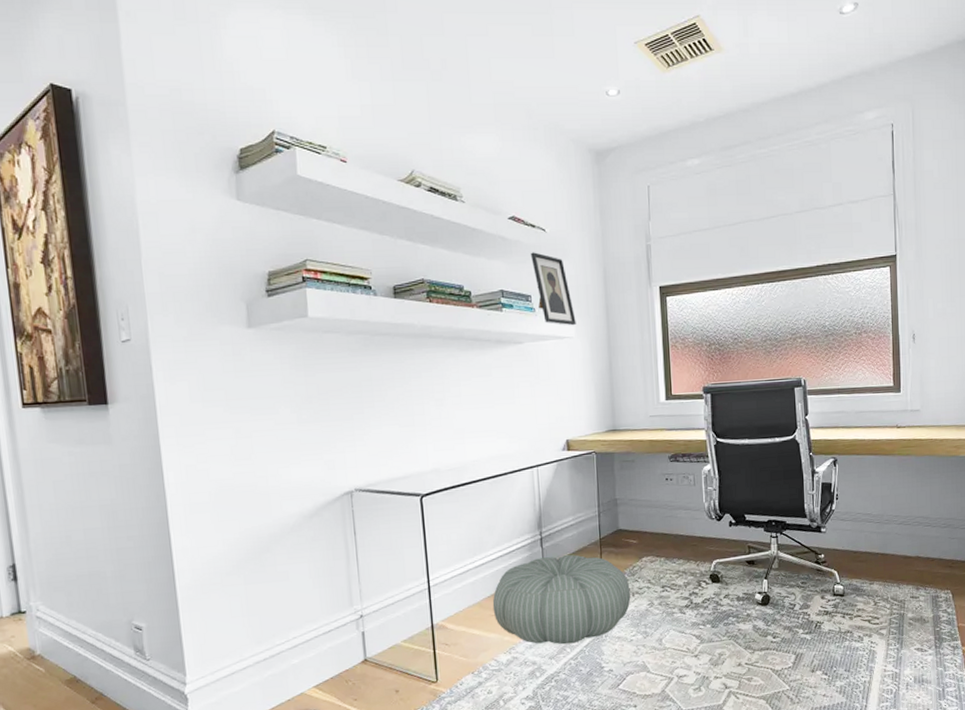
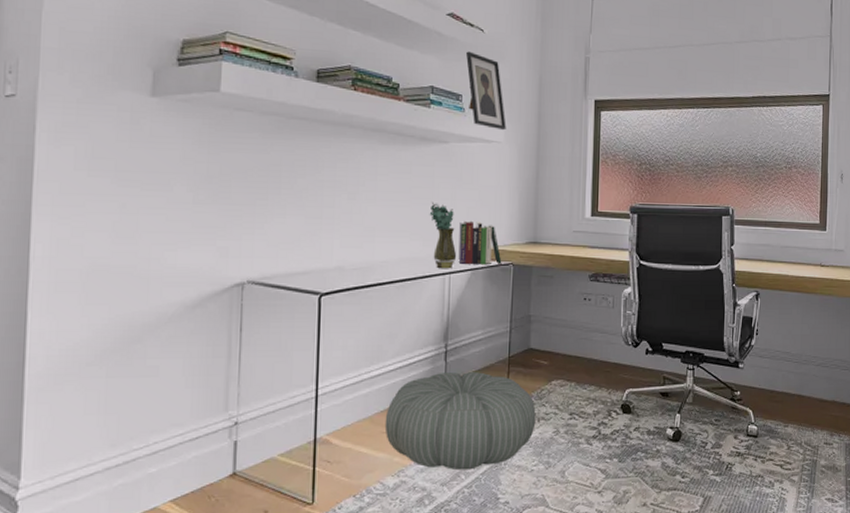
vase: none [512,400,542,463] -> present [429,201,457,269]
books: none [541,415,585,457] -> present [458,220,502,264]

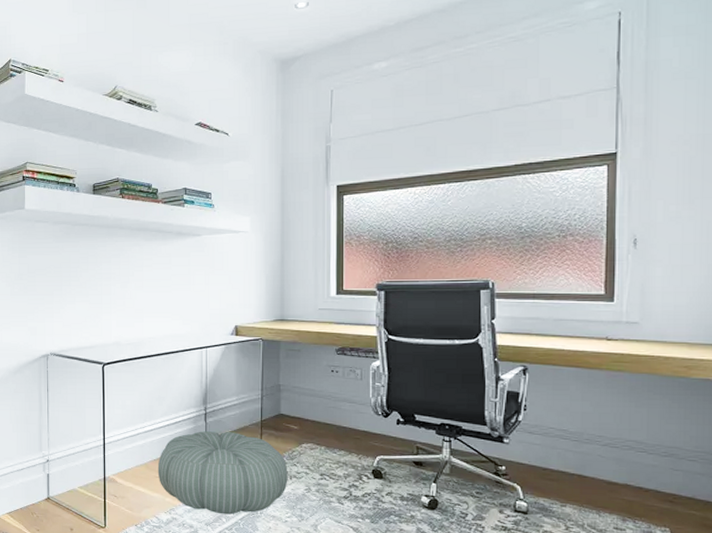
vase: present [429,201,457,269] -> none [187,286,212,344]
books: present [458,220,502,264] -> none [213,302,252,340]
picture frame: present [466,51,506,131] -> none [214,154,252,221]

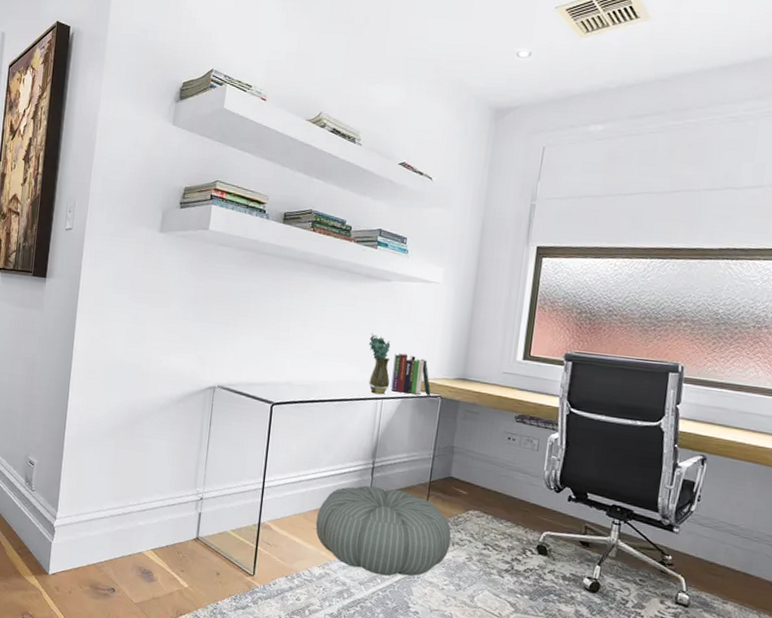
vase: none [187,286,212,344] -> present [368,333,391,395]
books: none [213,302,252,340] -> present [391,352,431,396]

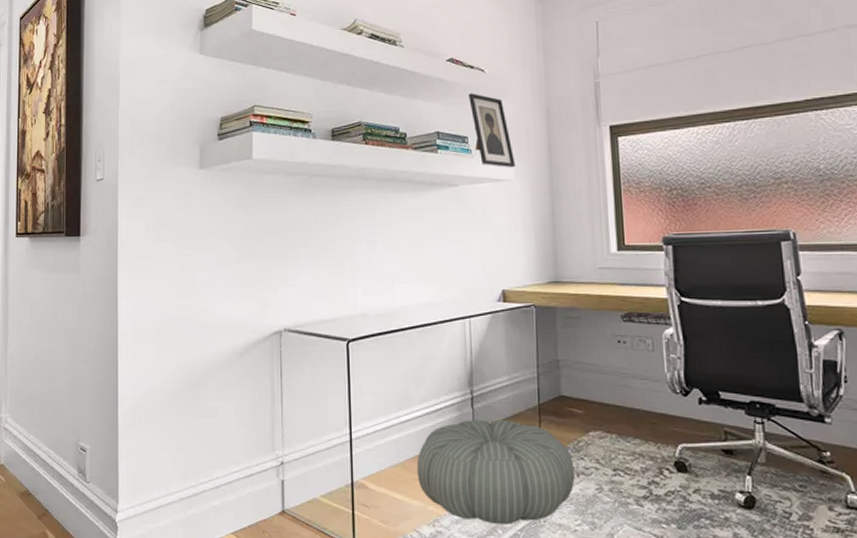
vase: present [368,333,391,395] -> none [444,245,476,313]
books: present [391,352,431,396] -> none [475,262,523,307]
picture frame: none [412,198,446,273] -> present [469,93,516,168]

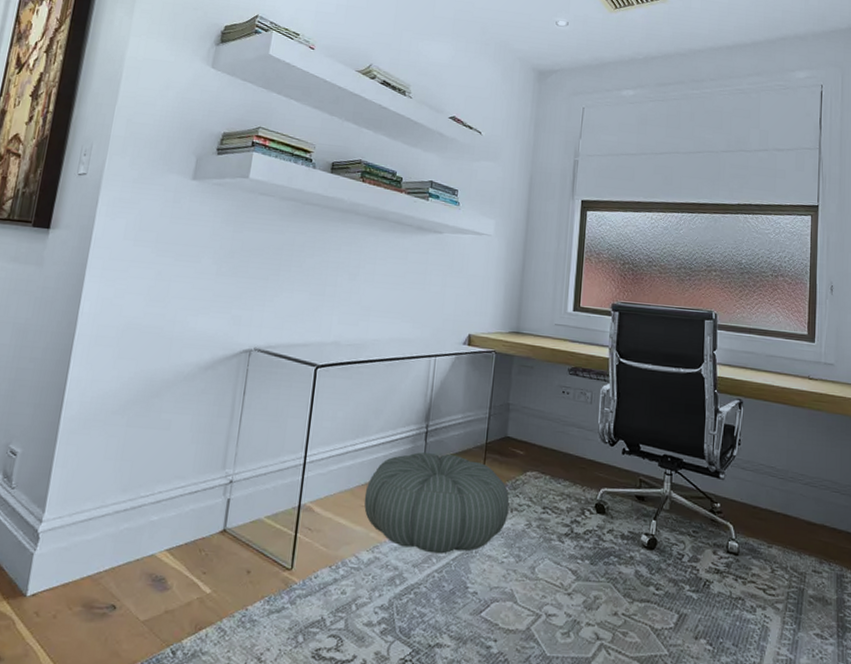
picture frame: present [469,93,516,168] -> none [463,151,497,225]

